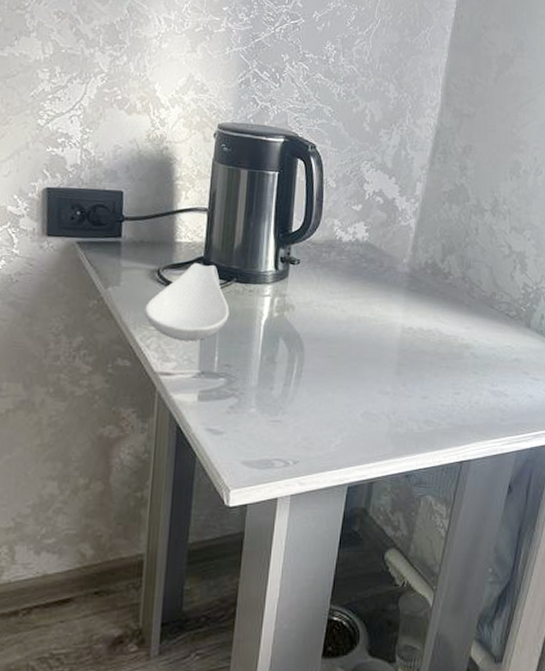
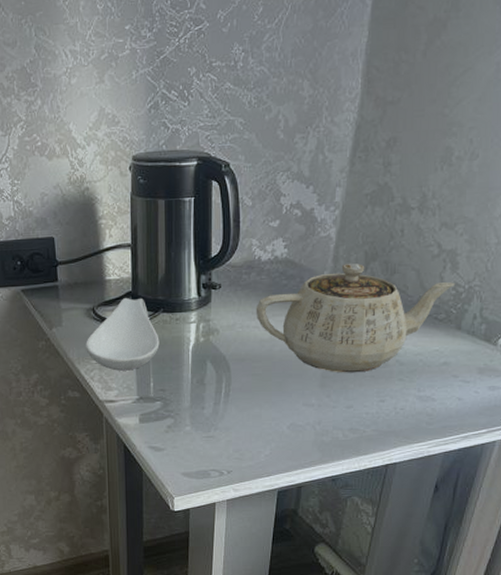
teapot: none [334,253,525,363] -> present [256,263,456,373]

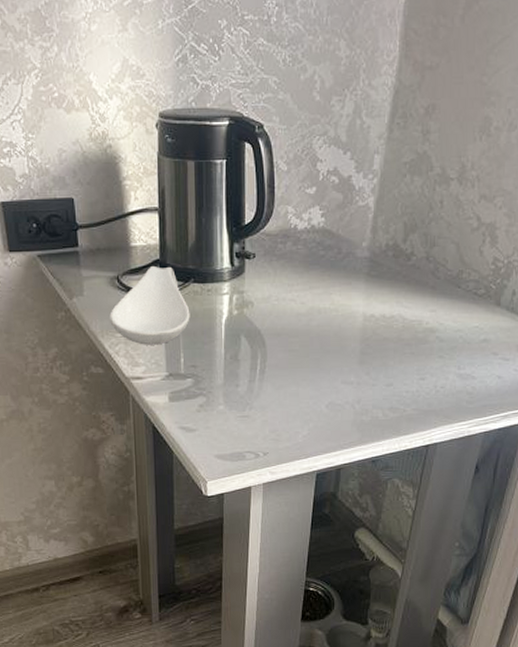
teapot: present [256,263,456,373] -> none [292,234,495,350]

